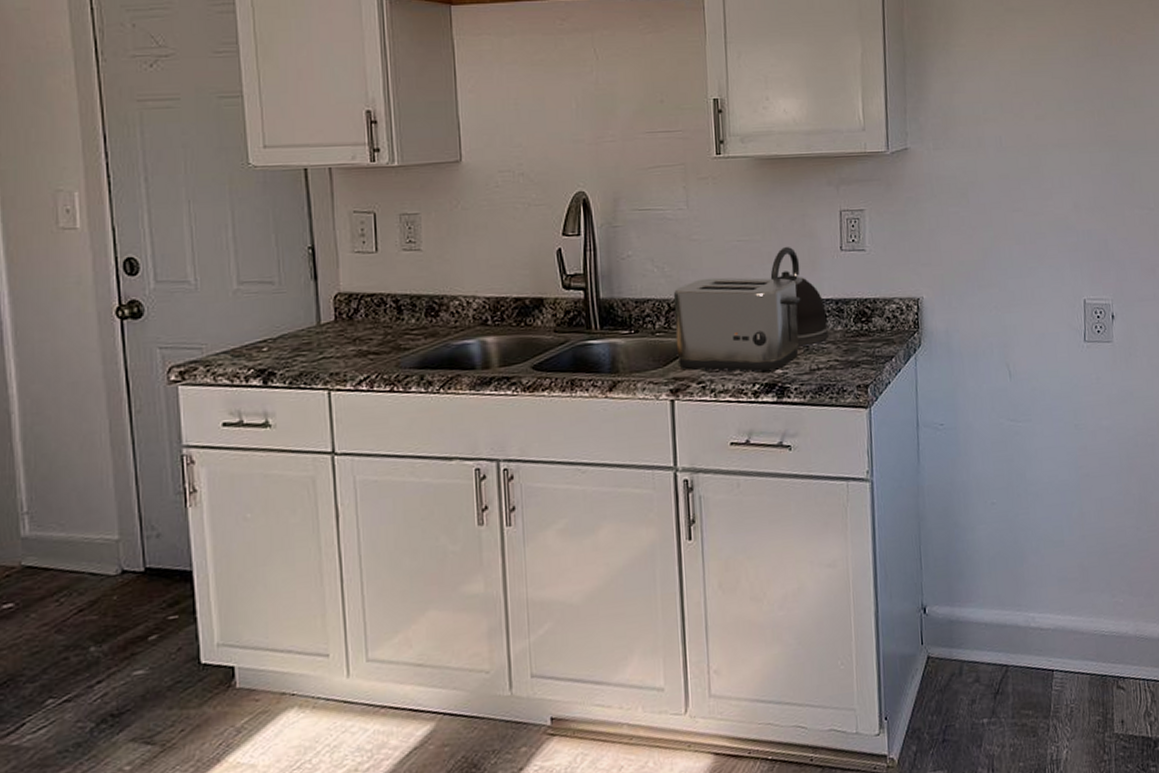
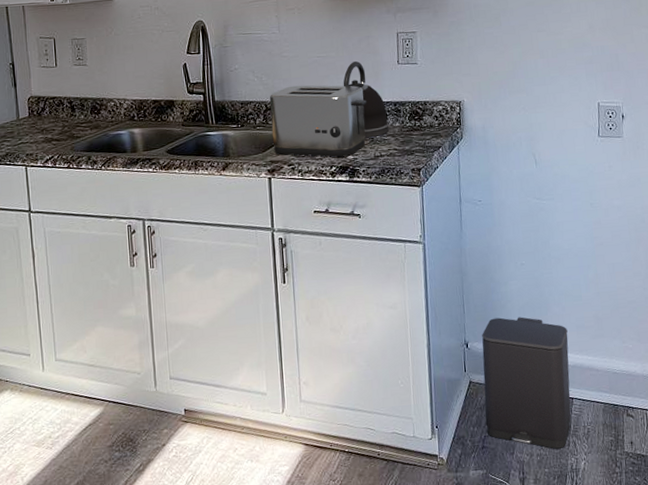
pedal bin: none [943,570,1051,737] -> present [482,317,571,449]

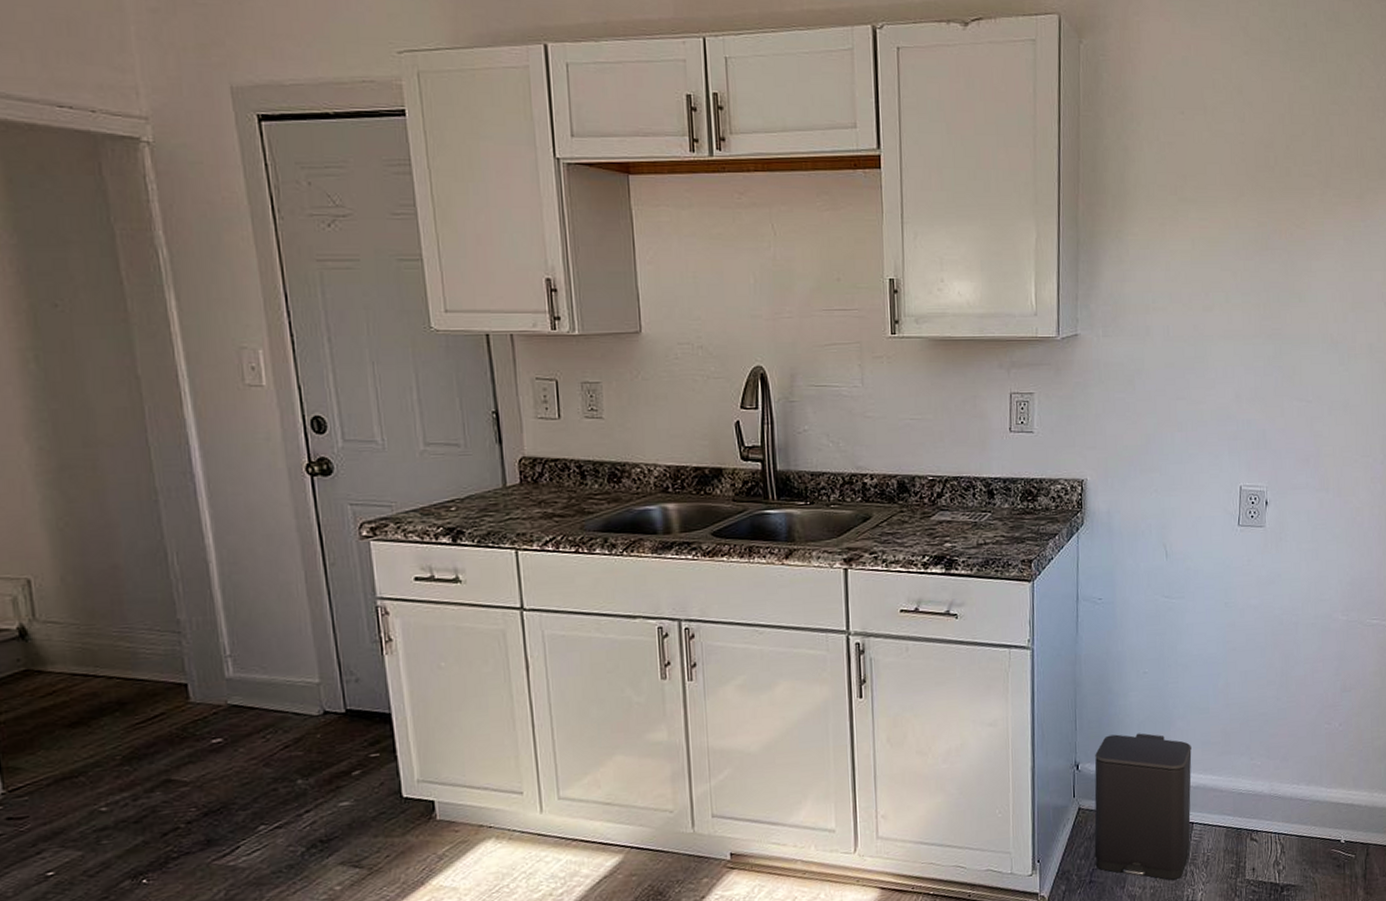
toaster: present [269,85,367,158] -> none [847,454,970,545]
kettle: present [343,60,389,138] -> none [941,425,997,522]

